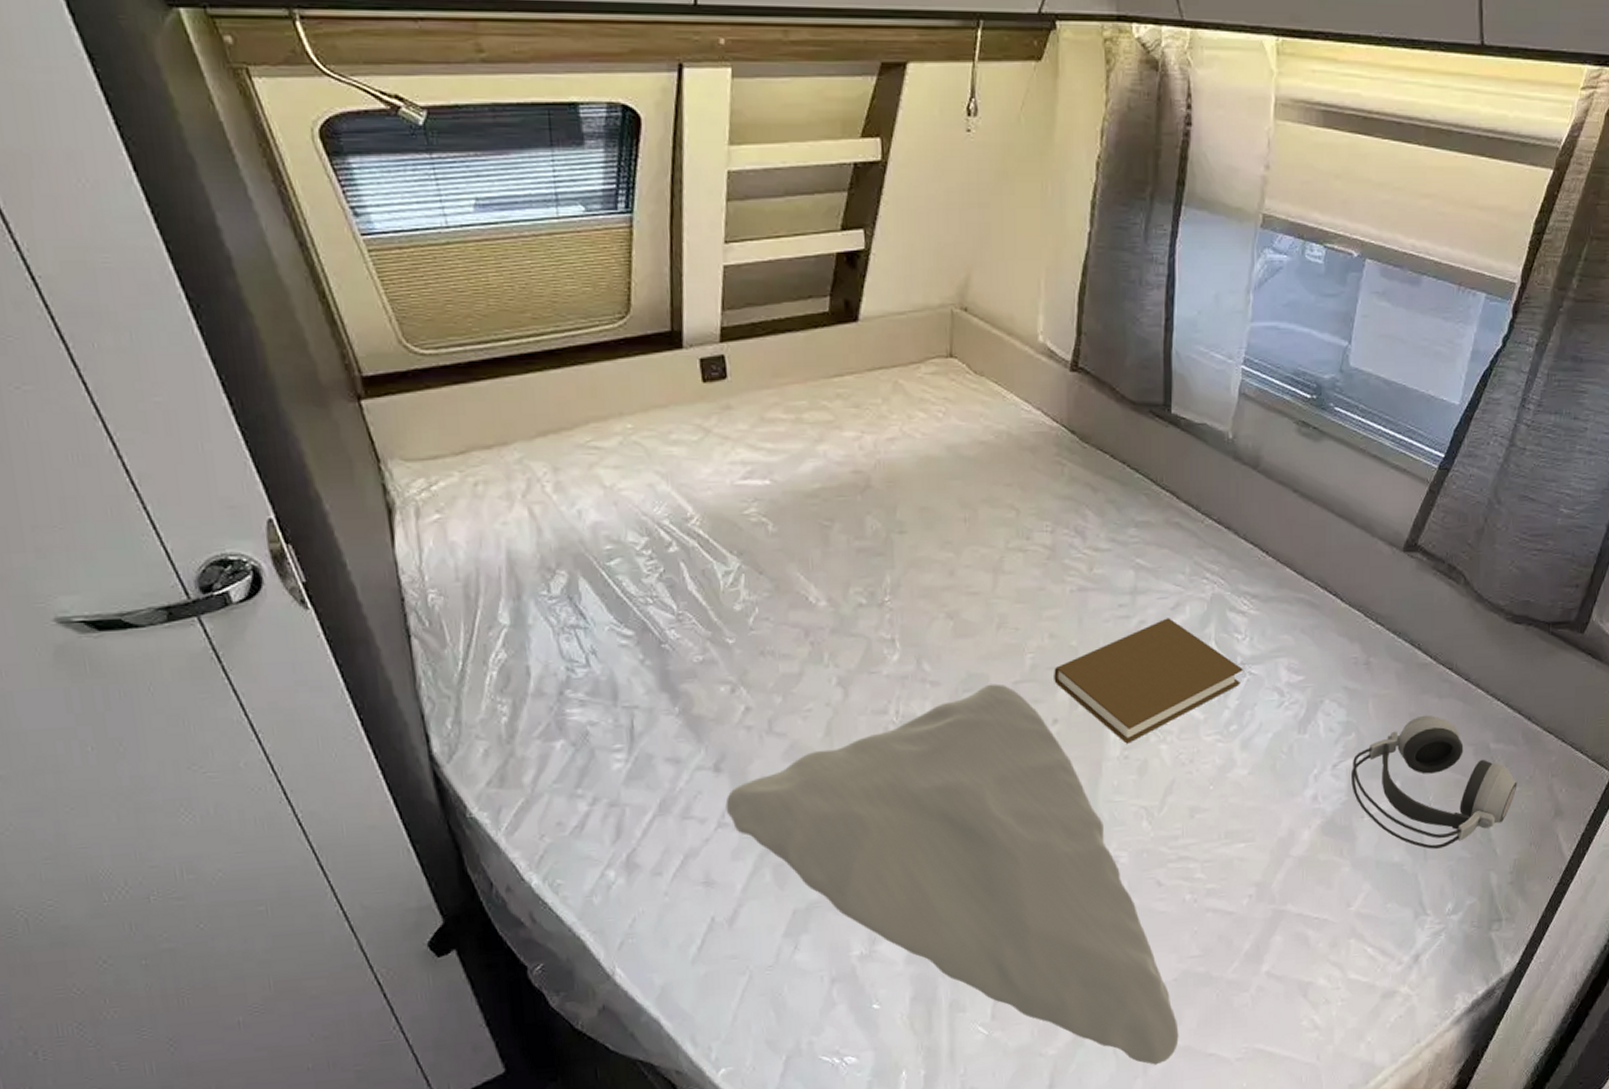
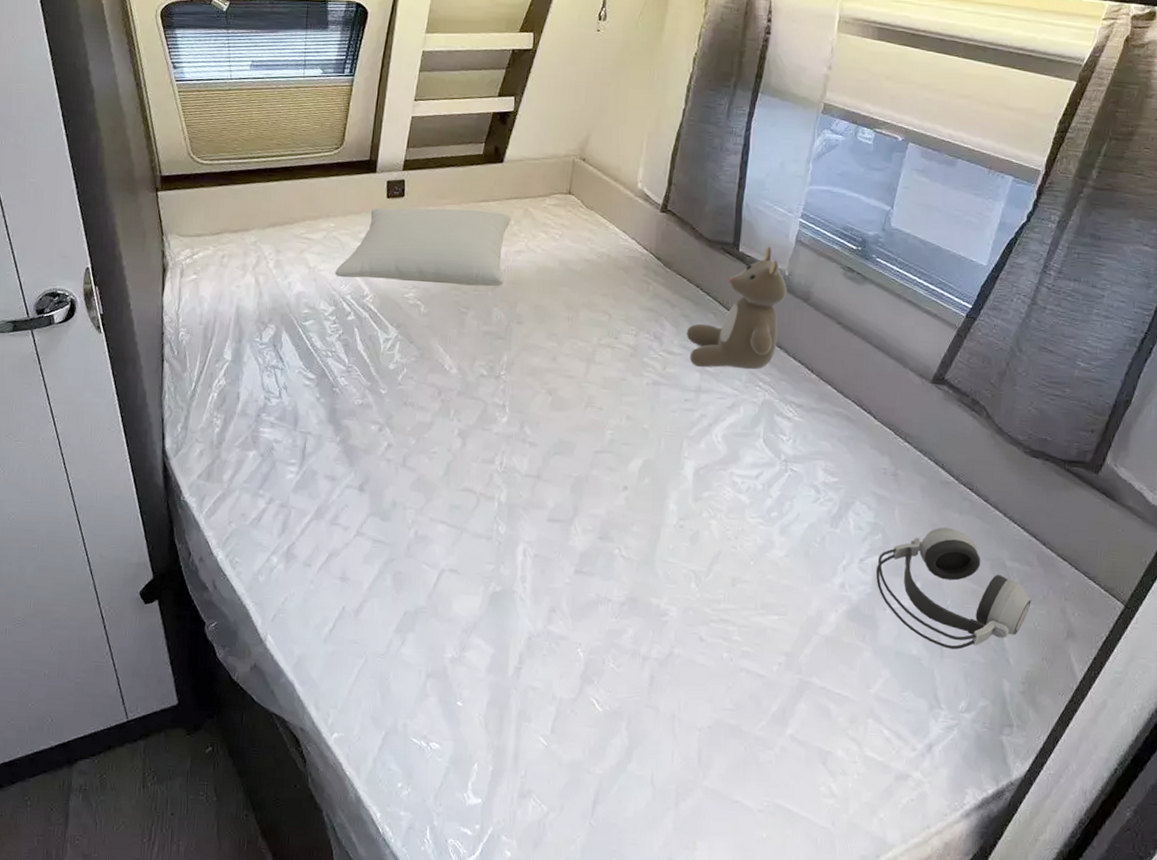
pillow: none [642,388,877,497] -> present [335,207,511,287]
towel: present [725,684,1179,1065] -> none [364,450,709,801]
book: present [1054,618,1243,744] -> none [627,415,786,515]
teddy bear: none [1114,403,1232,564] -> present [686,246,787,370]

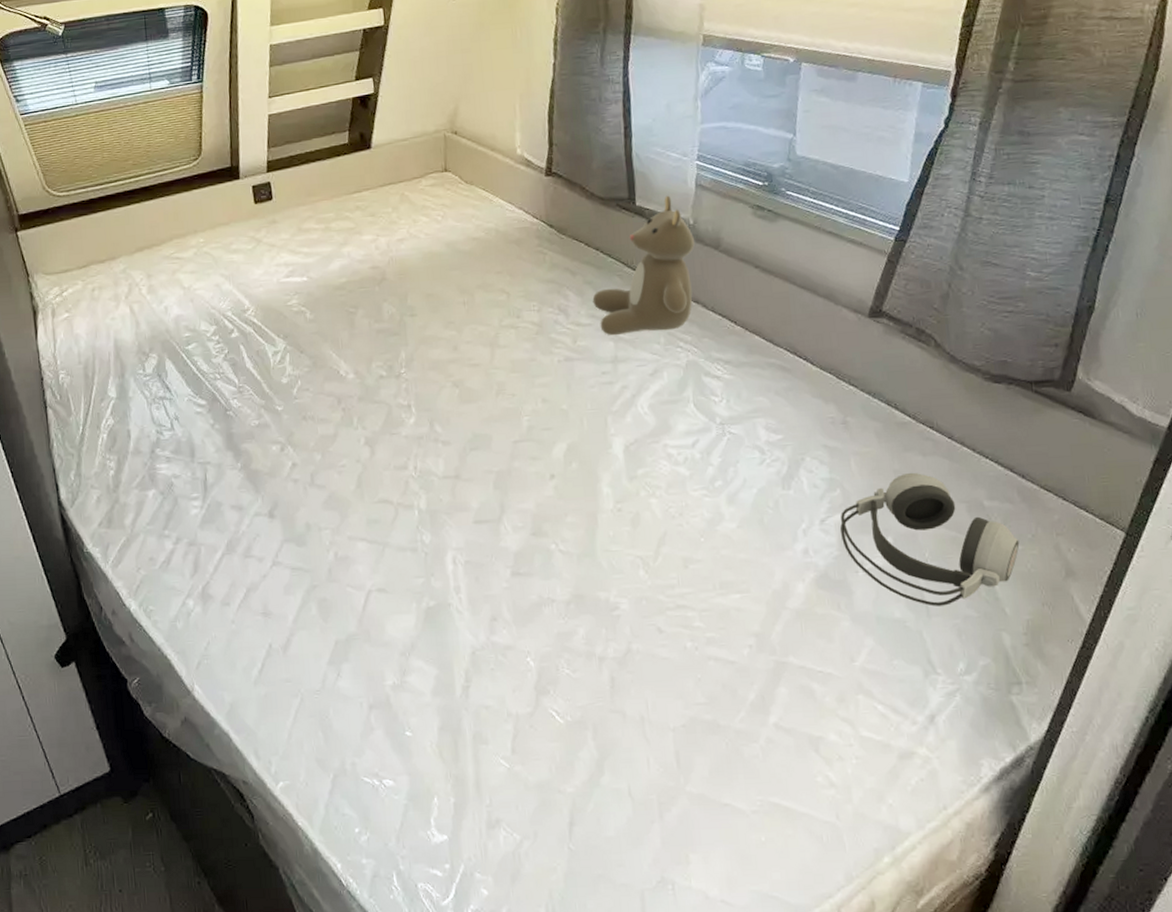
pillow: present [335,207,511,287] -> none [211,201,390,294]

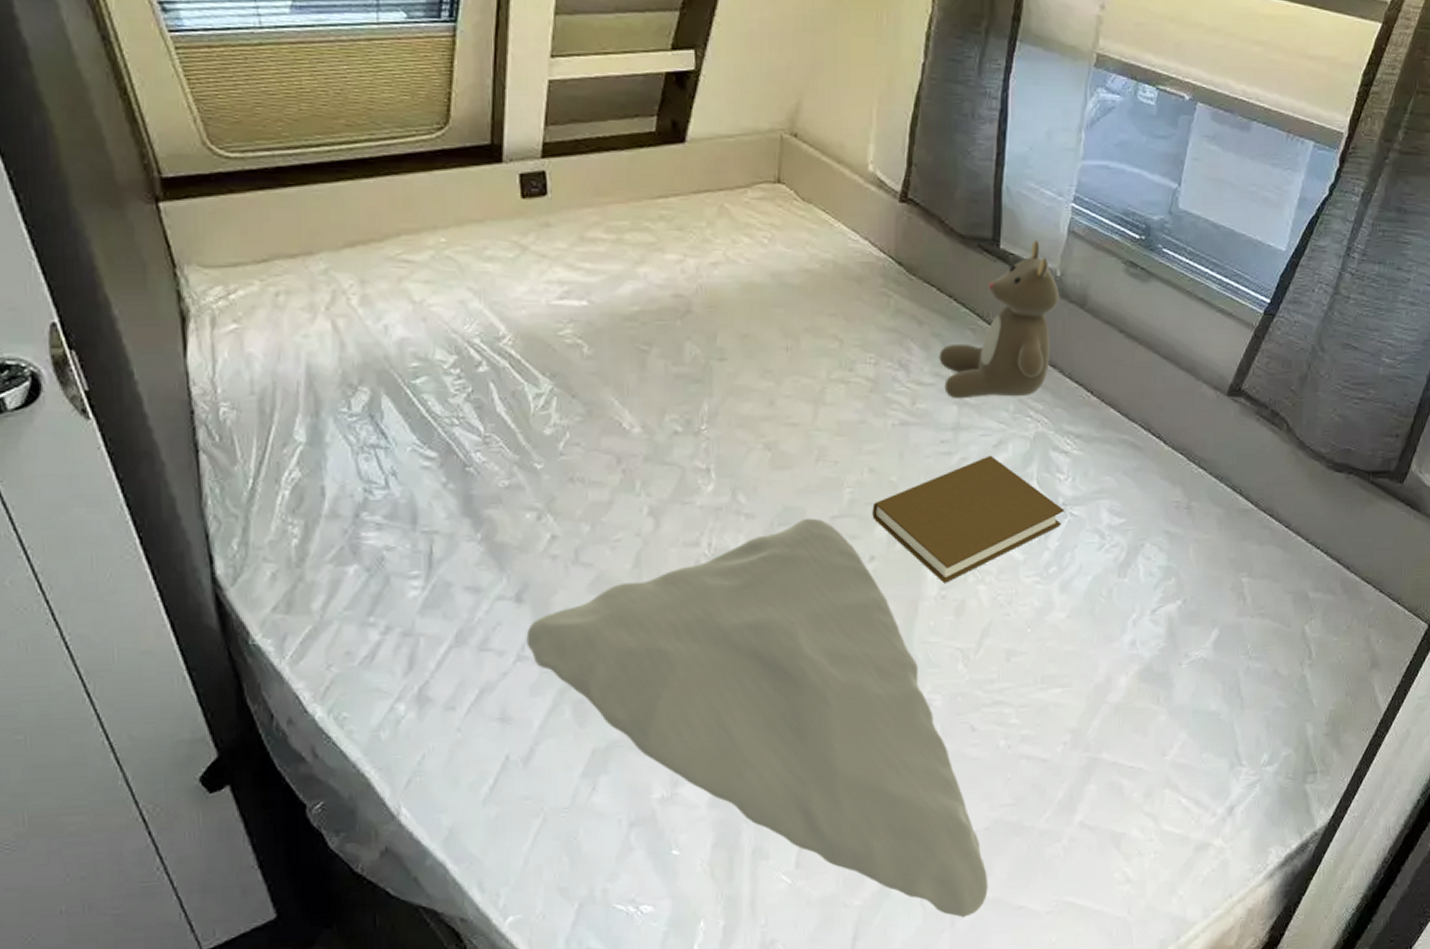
towel: none [278,443,692,811] -> present [526,518,988,918]
book: none [548,383,723,497] -> present [872,455,1064,583]
headphones: present [840,472,1020,607] -> none [1170,561,1335,699]

